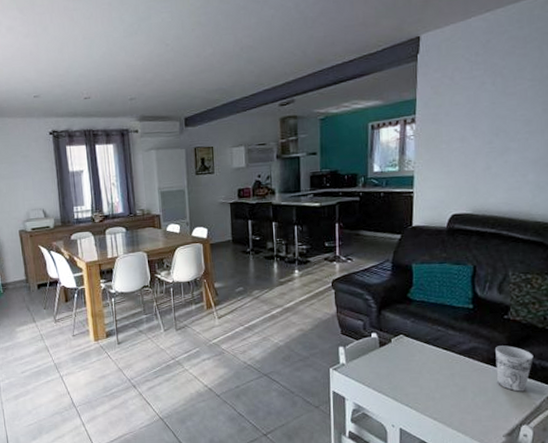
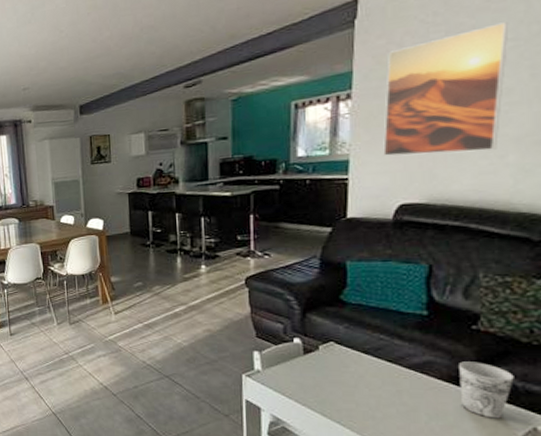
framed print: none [439,65,529,173] -> present [383,22,509,156]

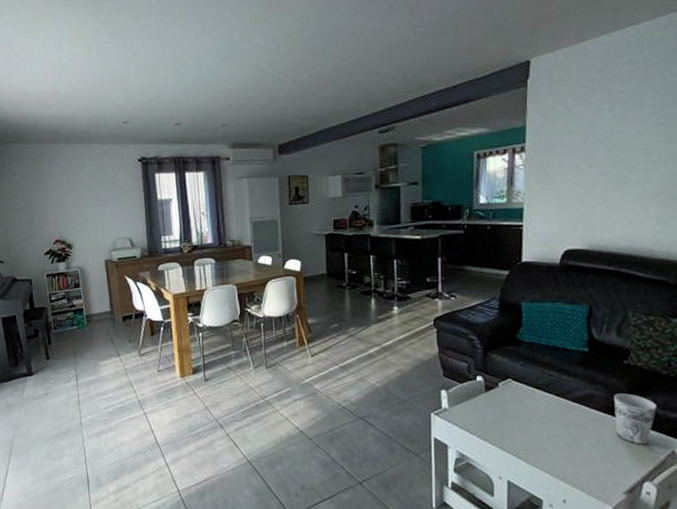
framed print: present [383,22,509,156] -> none [551,91,649,206]

